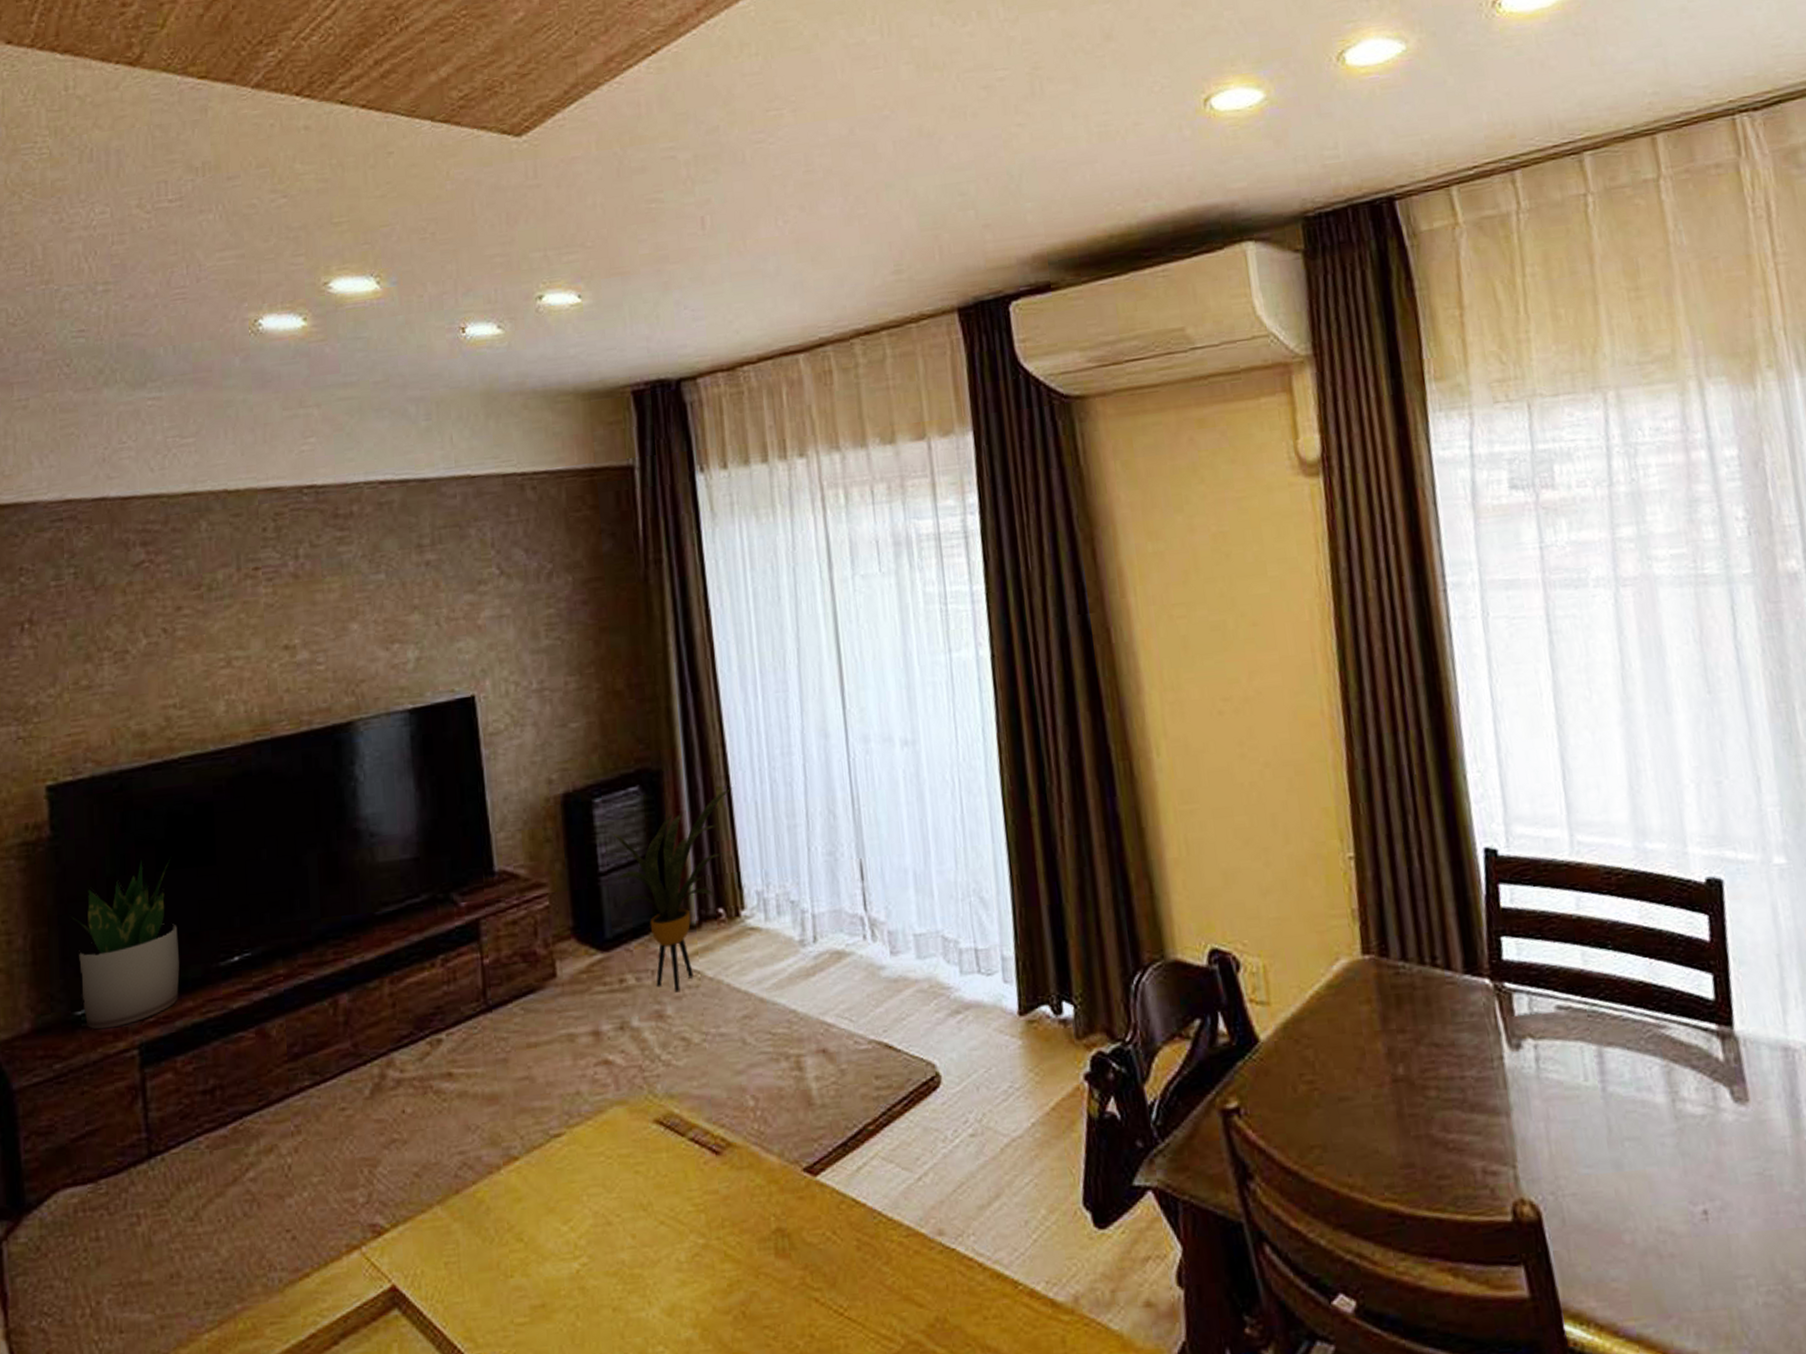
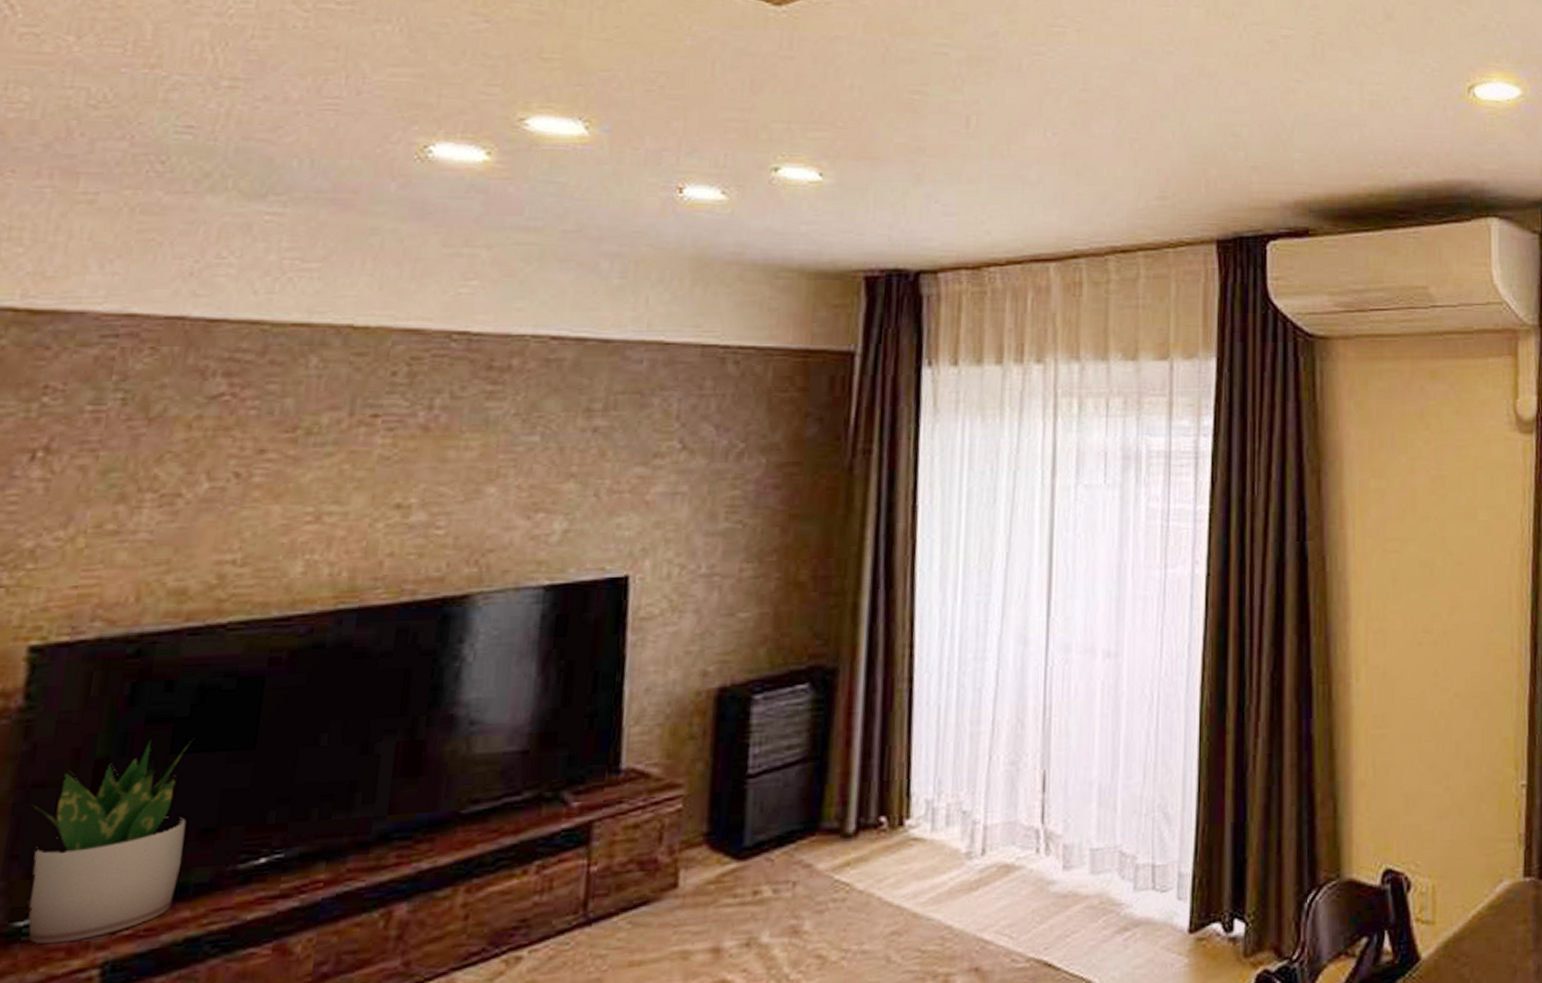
house plant: present [606,788,733,993] -> none [759,691,916,906]

